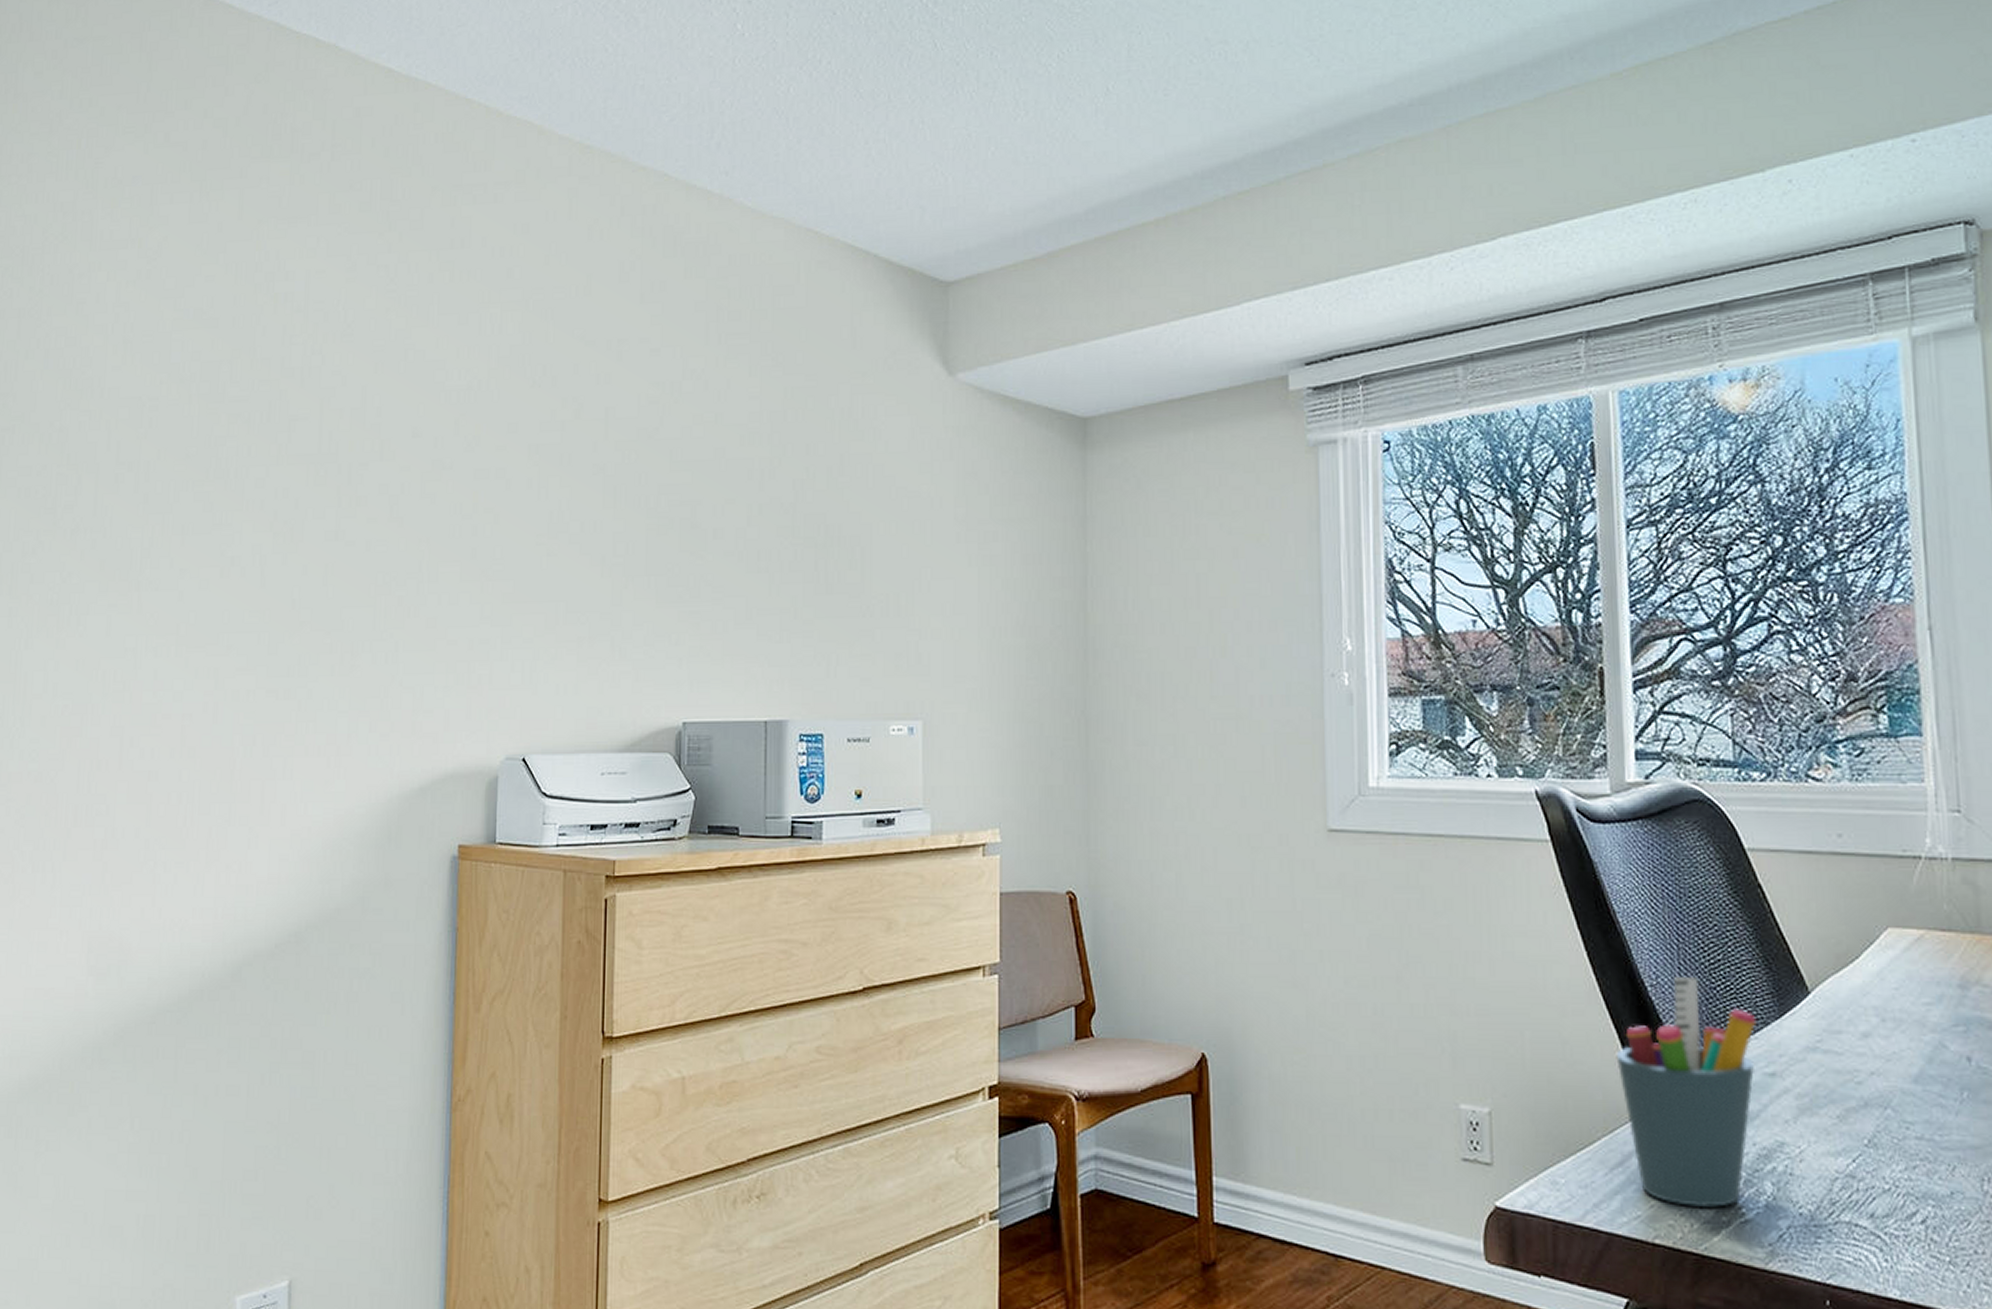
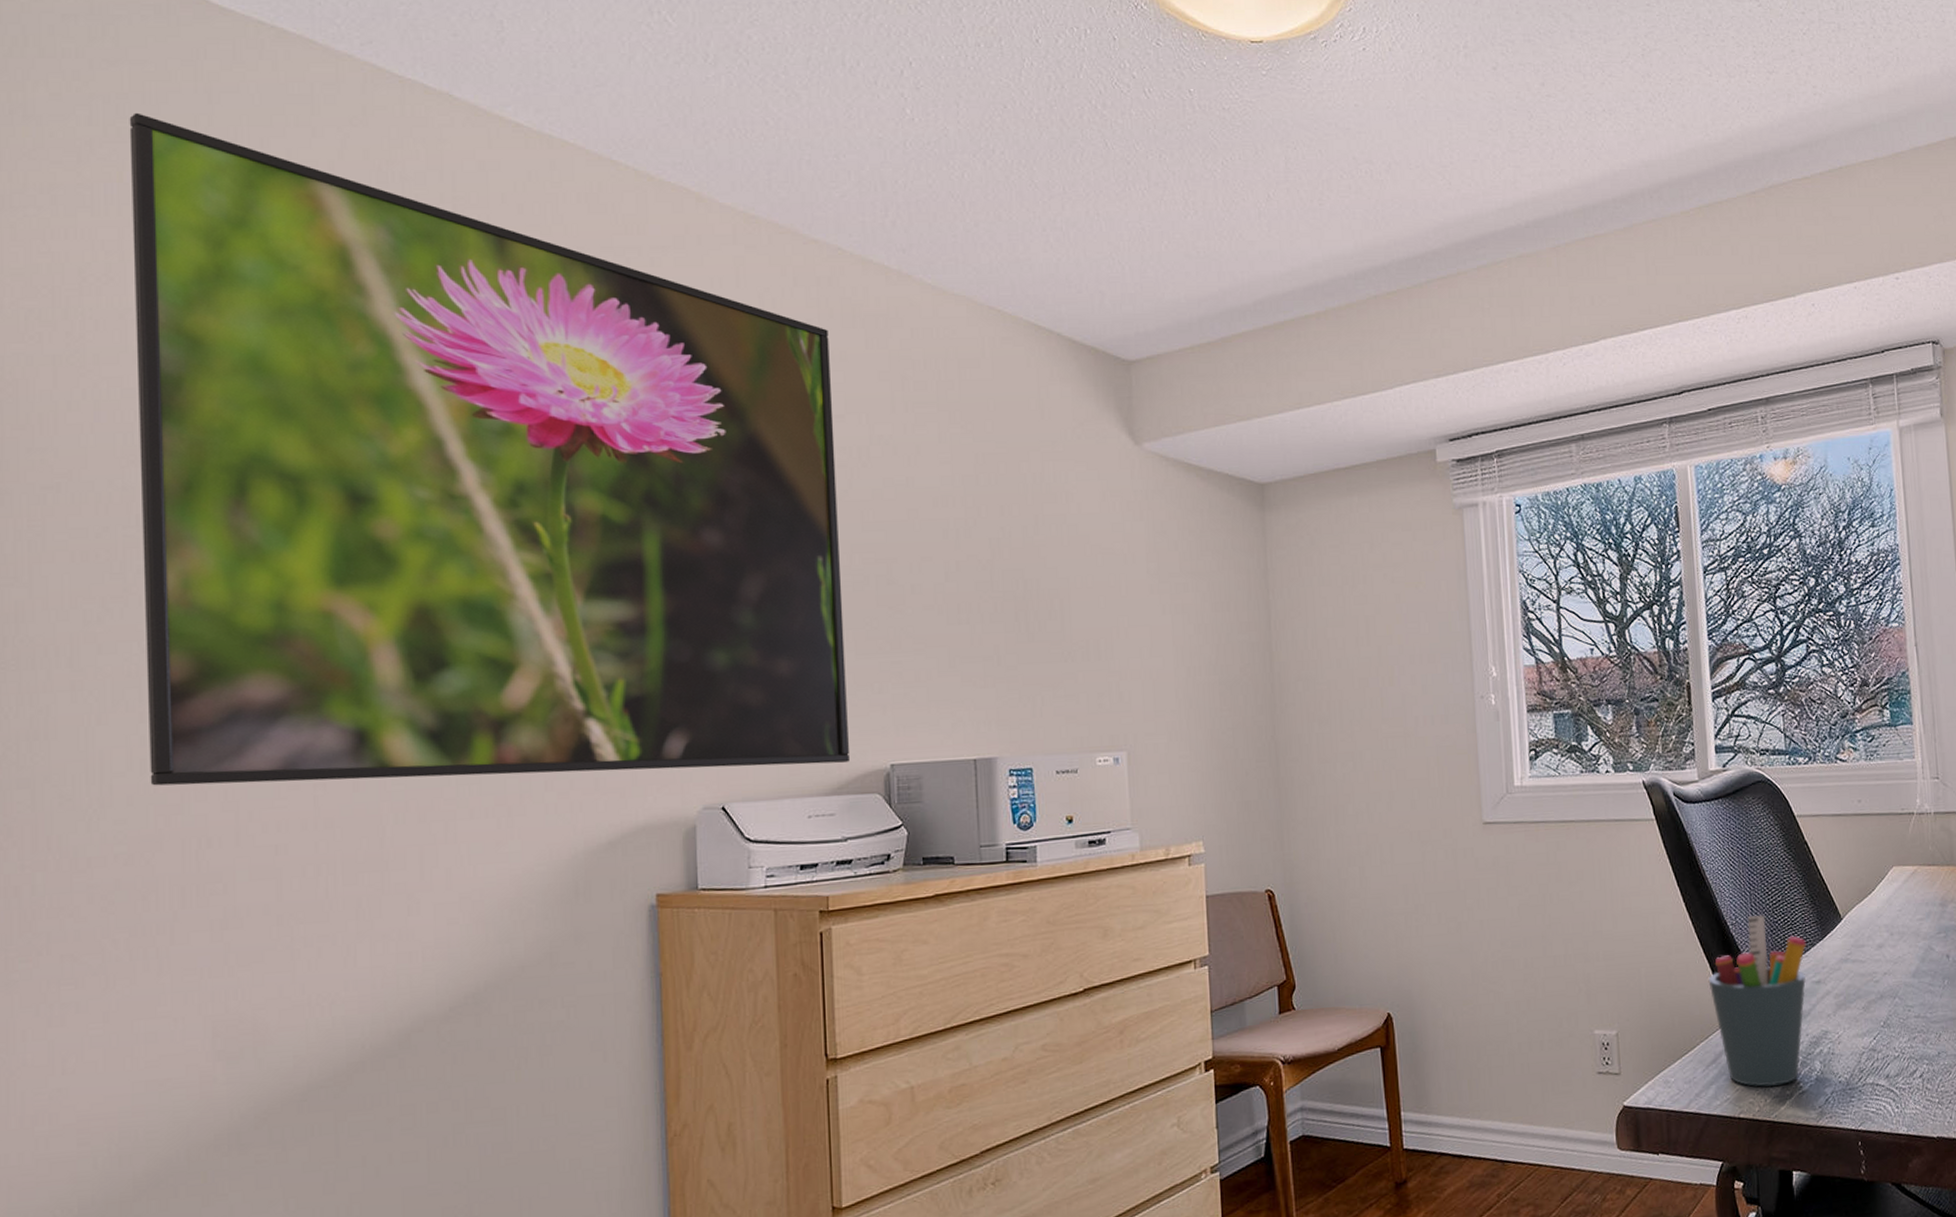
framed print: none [59,84,650,718] -> present [129,112,851,786]

